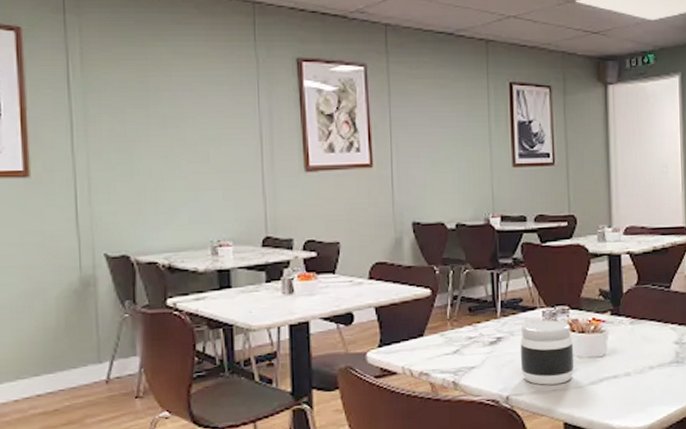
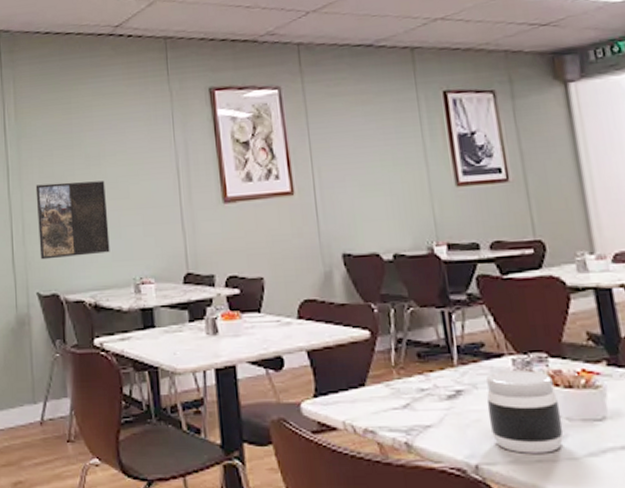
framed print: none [104,142,187,221] -> present [35,180,110,260]

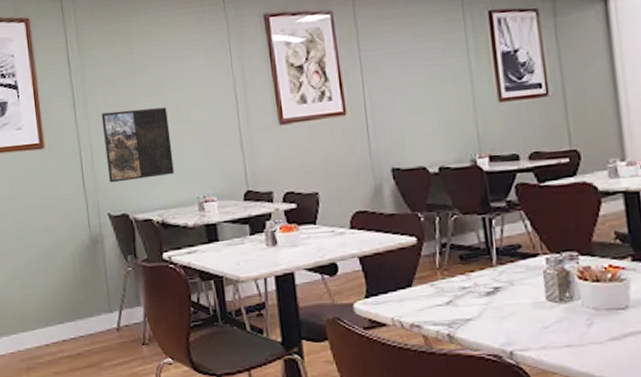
jar: present [486,370,564,454] -> none [521,267,590,340]

